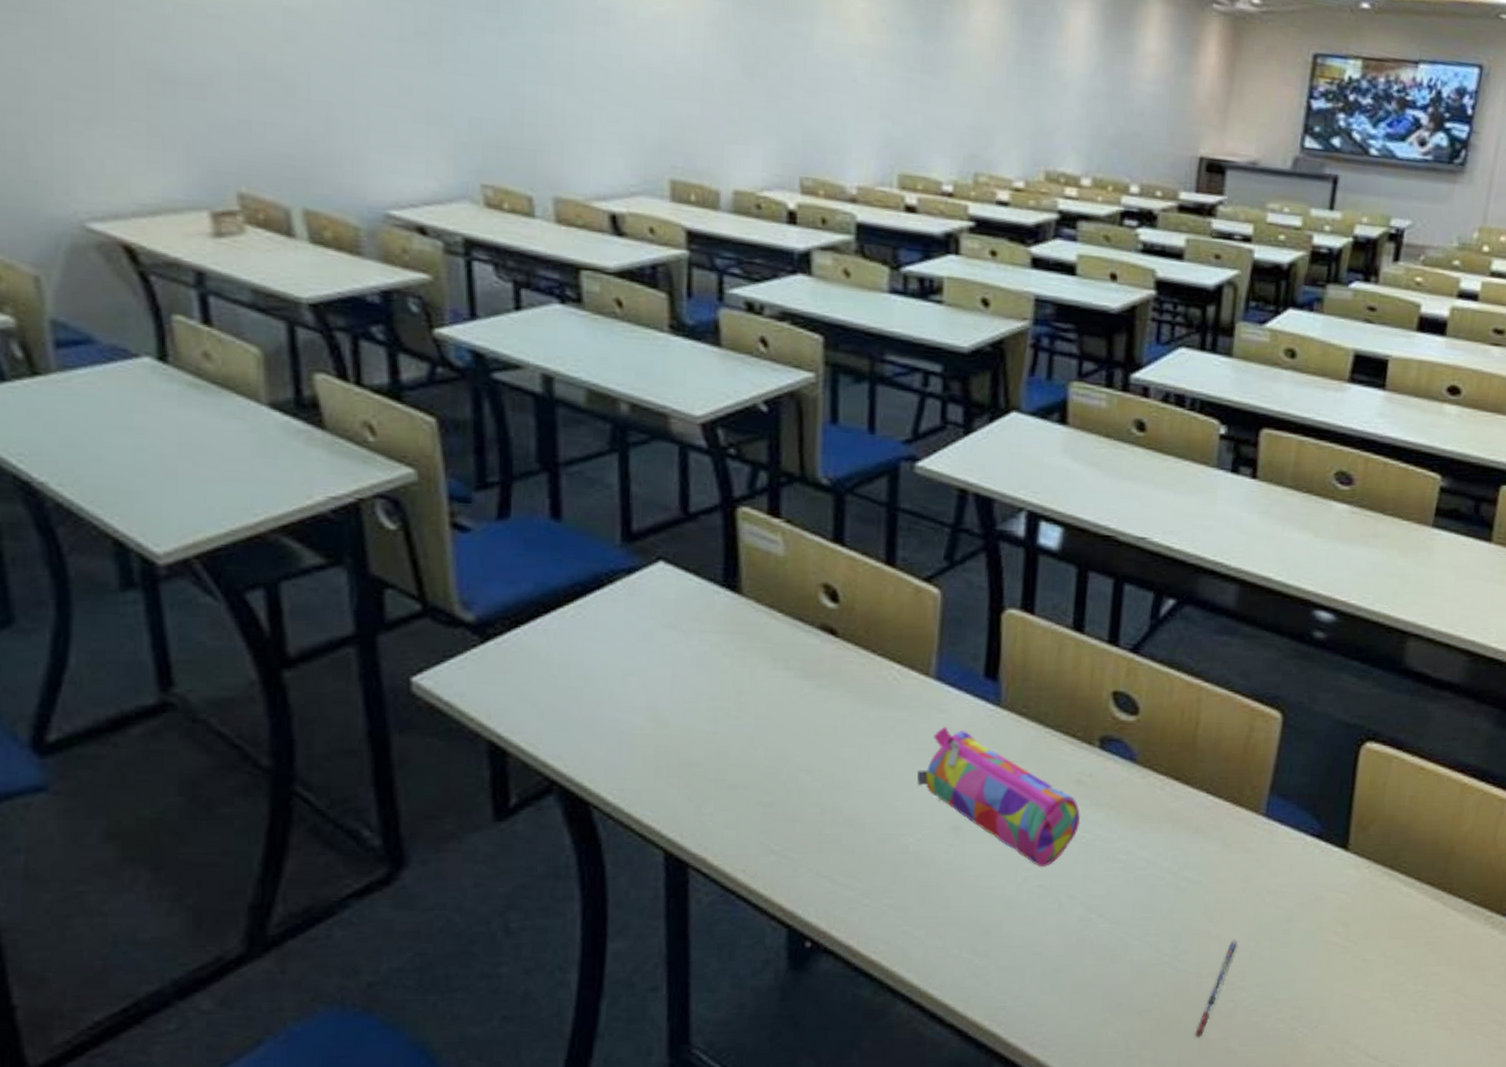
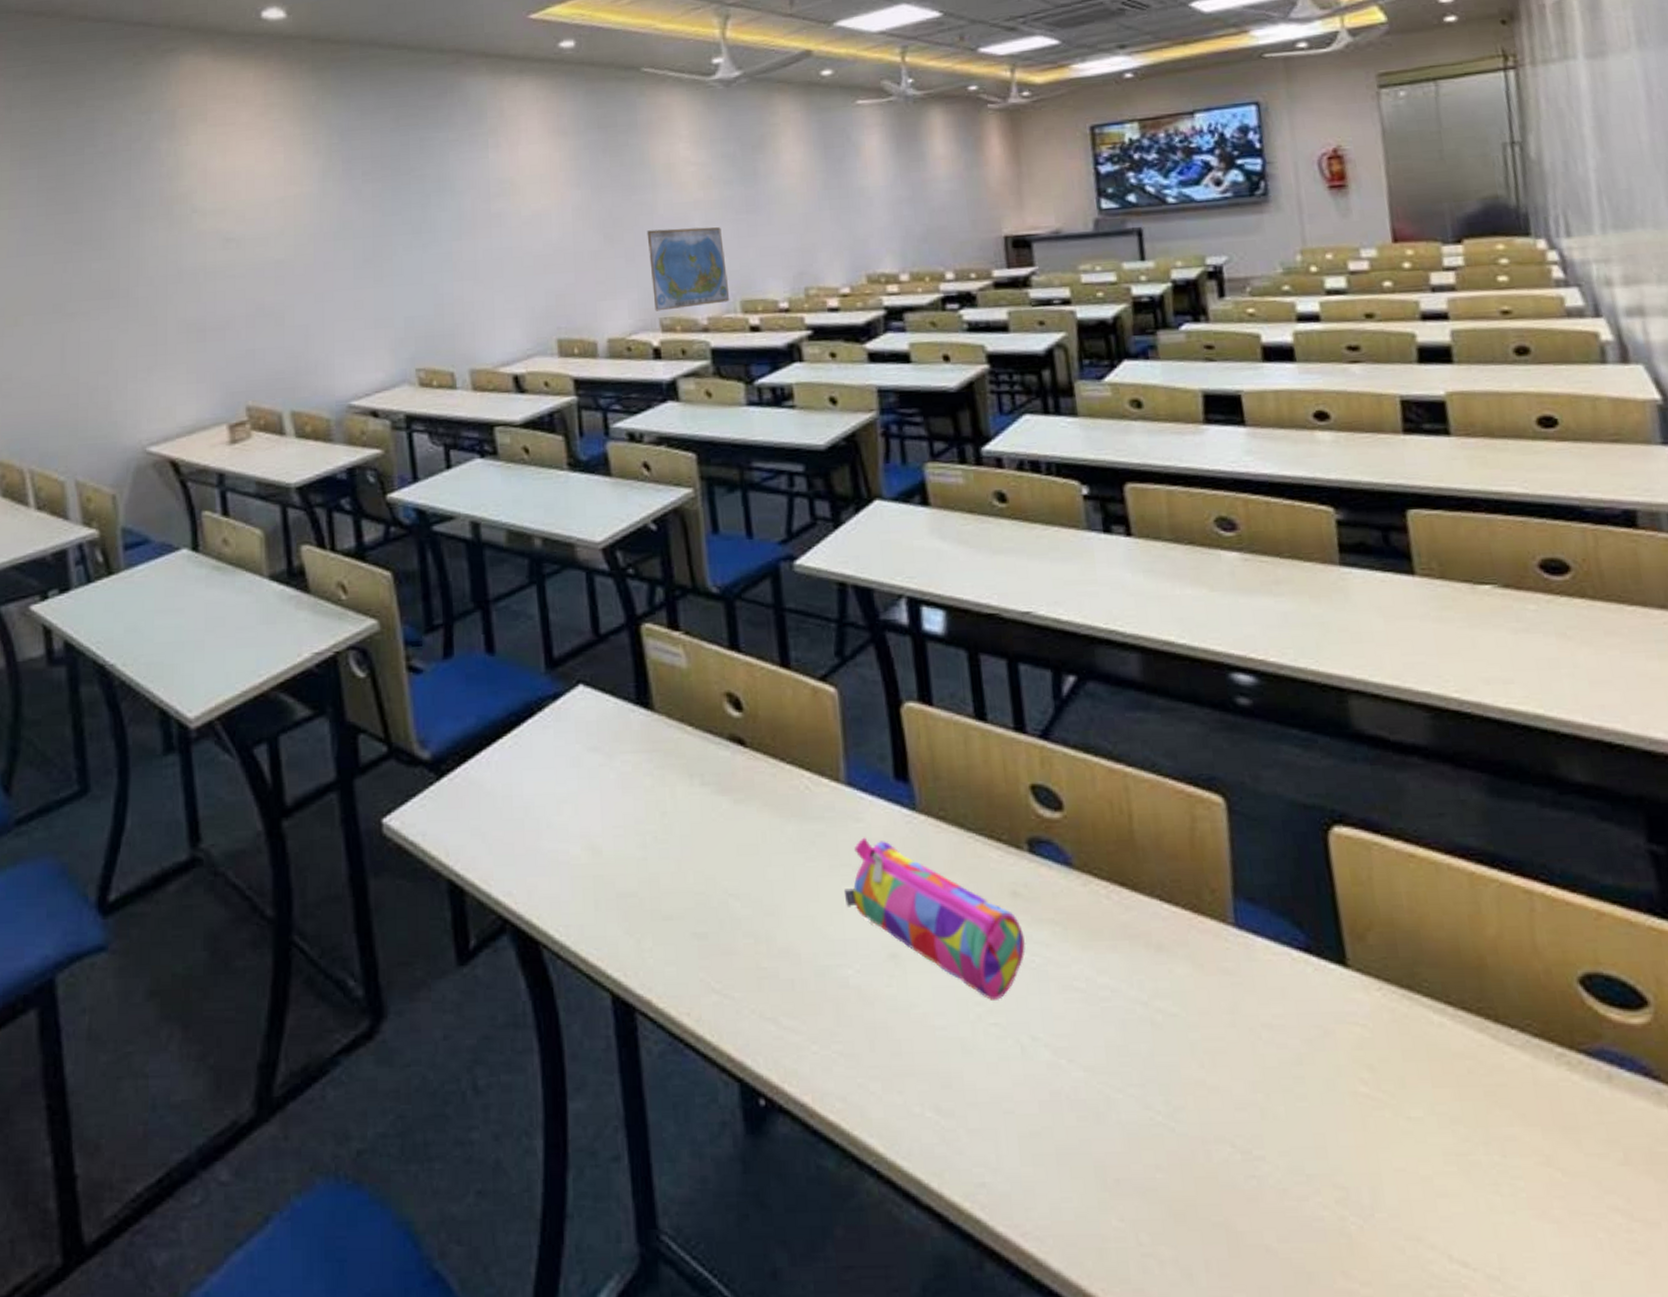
world map: none [795,69,888,173] -> present [646,226,730,311]
pen: present [1195,940,1238,1039] -> none [1217,1091,1243,1231]

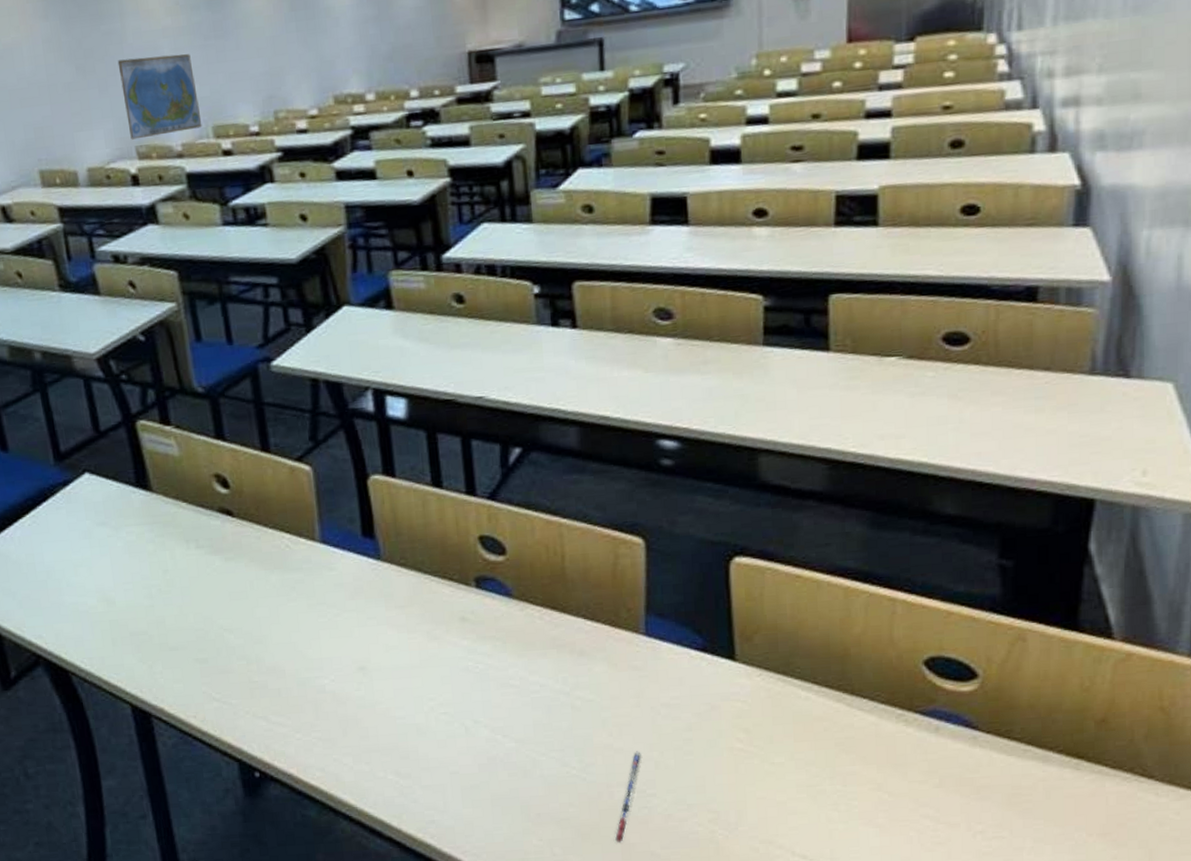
pencil case: present [843,837,1026,1000] -> none [320,582,472,697]
pen: none [1217,1091,1243,1231] -> present [615,751,641,844]

